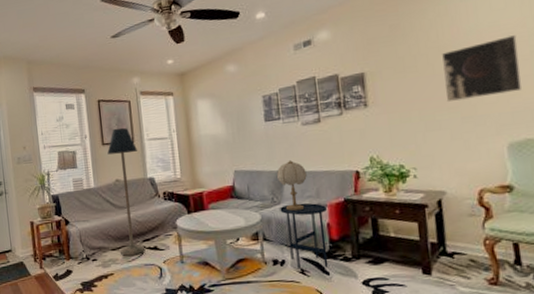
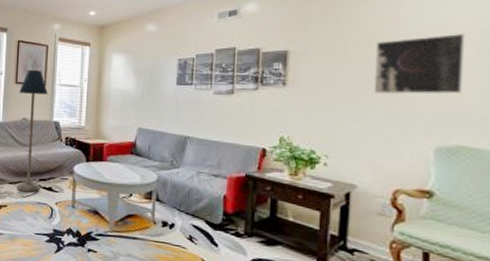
table lamp: present [276,159,307,212] -> none [179,126,211,179]
side table: present [280,203,329,269] -> none [178,170,227,239]

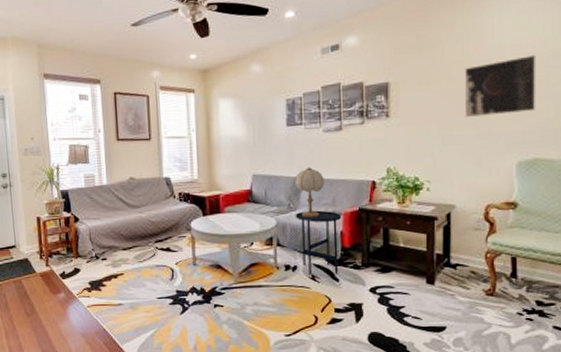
floor lamp: present [16,69,49,192] -> none [122,123,158,256]
side table: none [178,170,227,239] -> present [295,210,342,275]
table lamp: none [179,126,211,179] -> present [294,166,324,218]

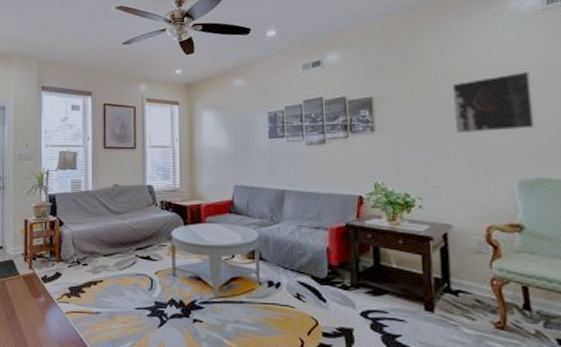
table lamp: present [294,166,324,218] -> none [277,178,308,233]
side table: present [295,210,342,275] -> none [278,224,328,294]

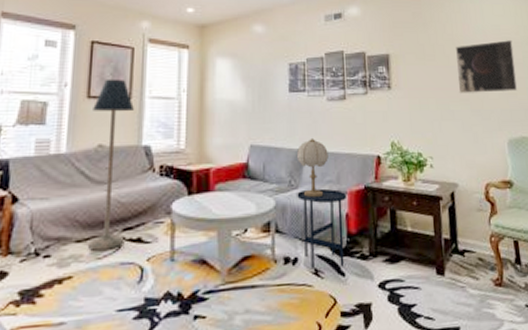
floor lamp: none [108,132,139,263] -> present [87,79,135,251]
table lamp: none [277,178,308,233] -> present [296,137,328,198]
side table: none [278,224,328,294] -> present [297,188,348,269]

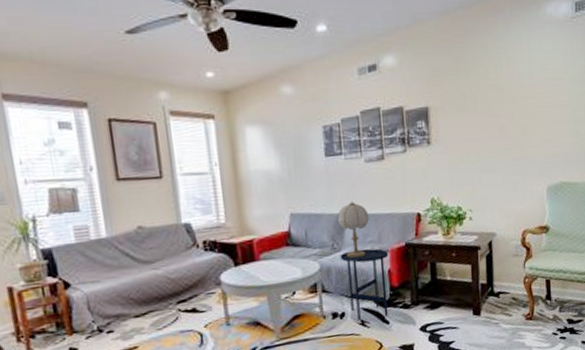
floor lamp: present [87,79,135,251] -> none [124,158,181,324]
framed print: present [456,40,517,93] -> none [499,80,561,143]

